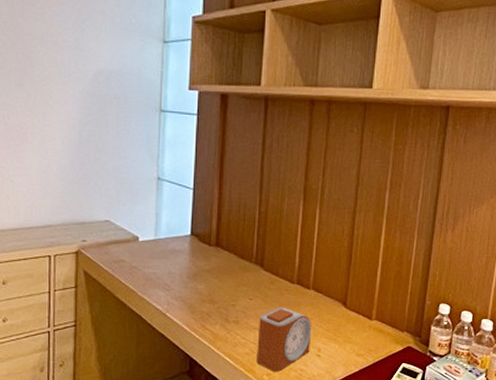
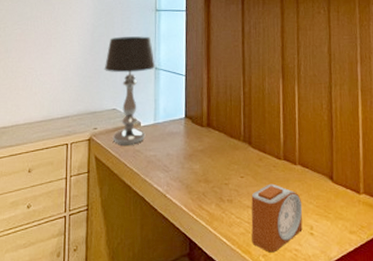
table lamp: none [95,138,158,261] -> present [104,36,156,145]

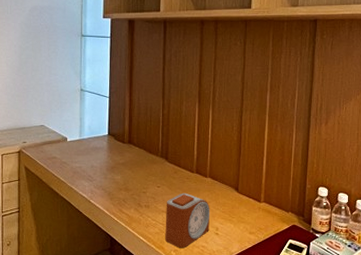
table lamp: present [104,36,156,145] -> none [32,60,81,158]

